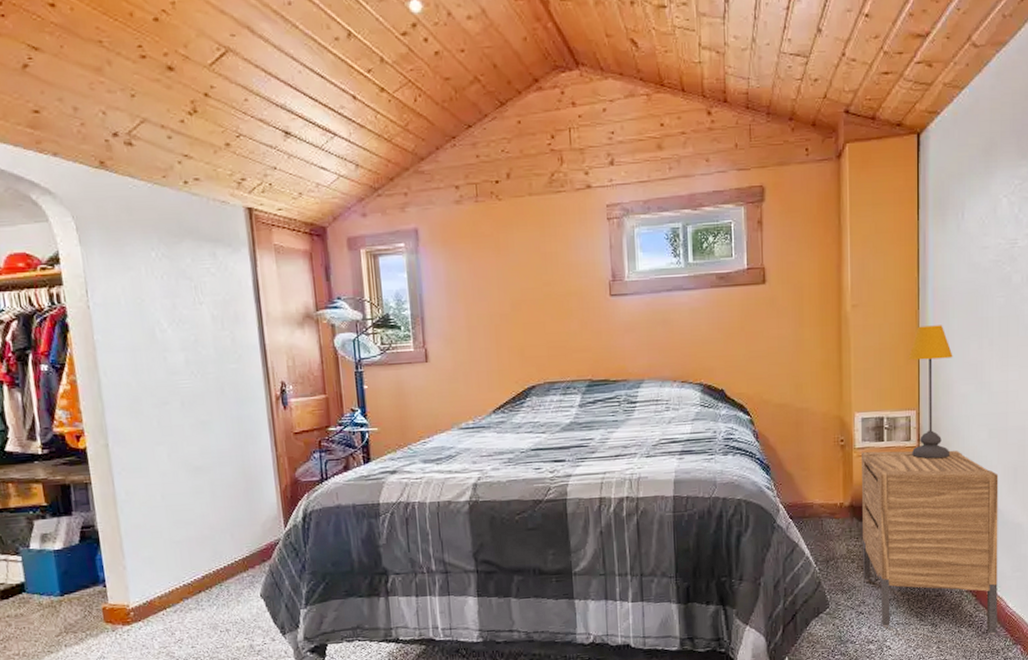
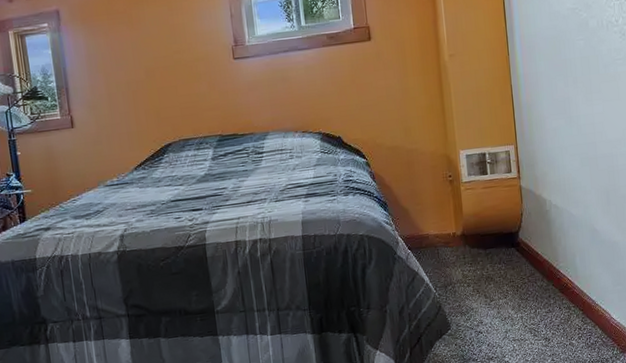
nightstand: present [860,450,999,635] -> none [467,178,605,346]
table lamp: present [908,325,953,459] -> none [503,68,548,188]

